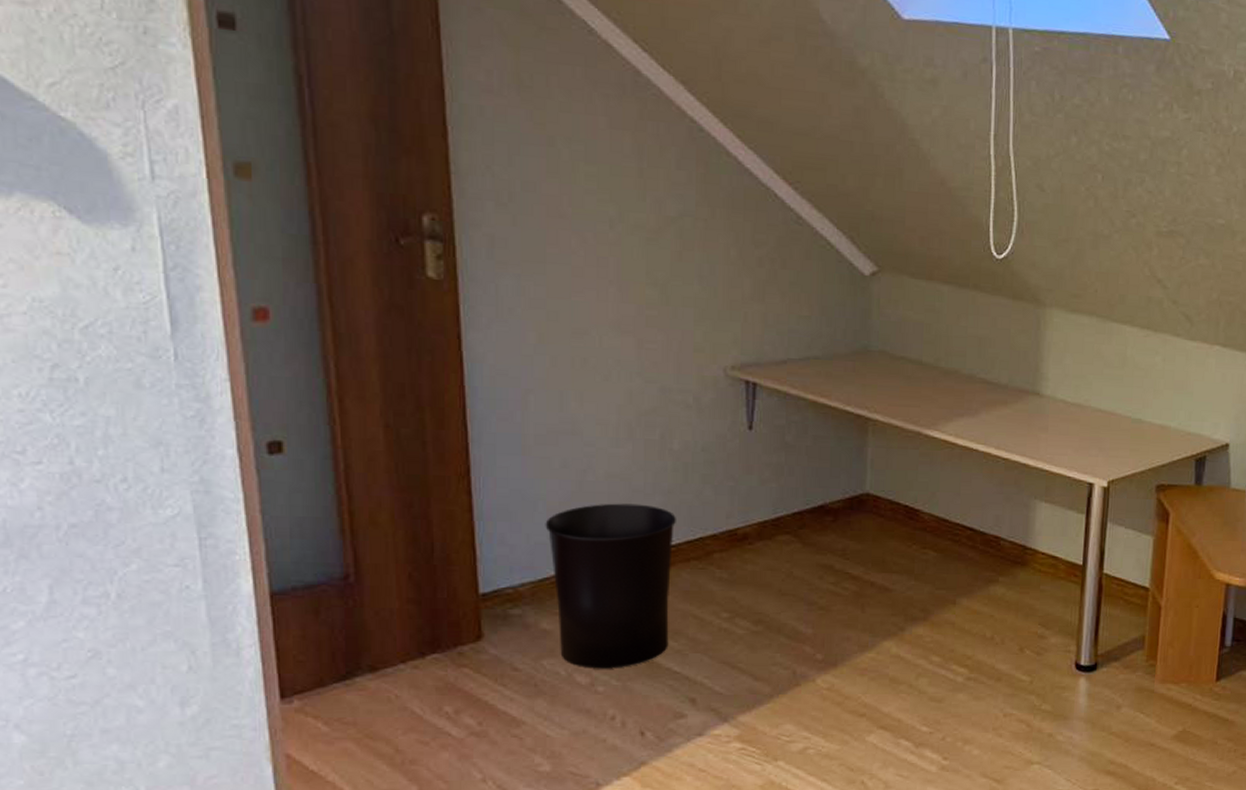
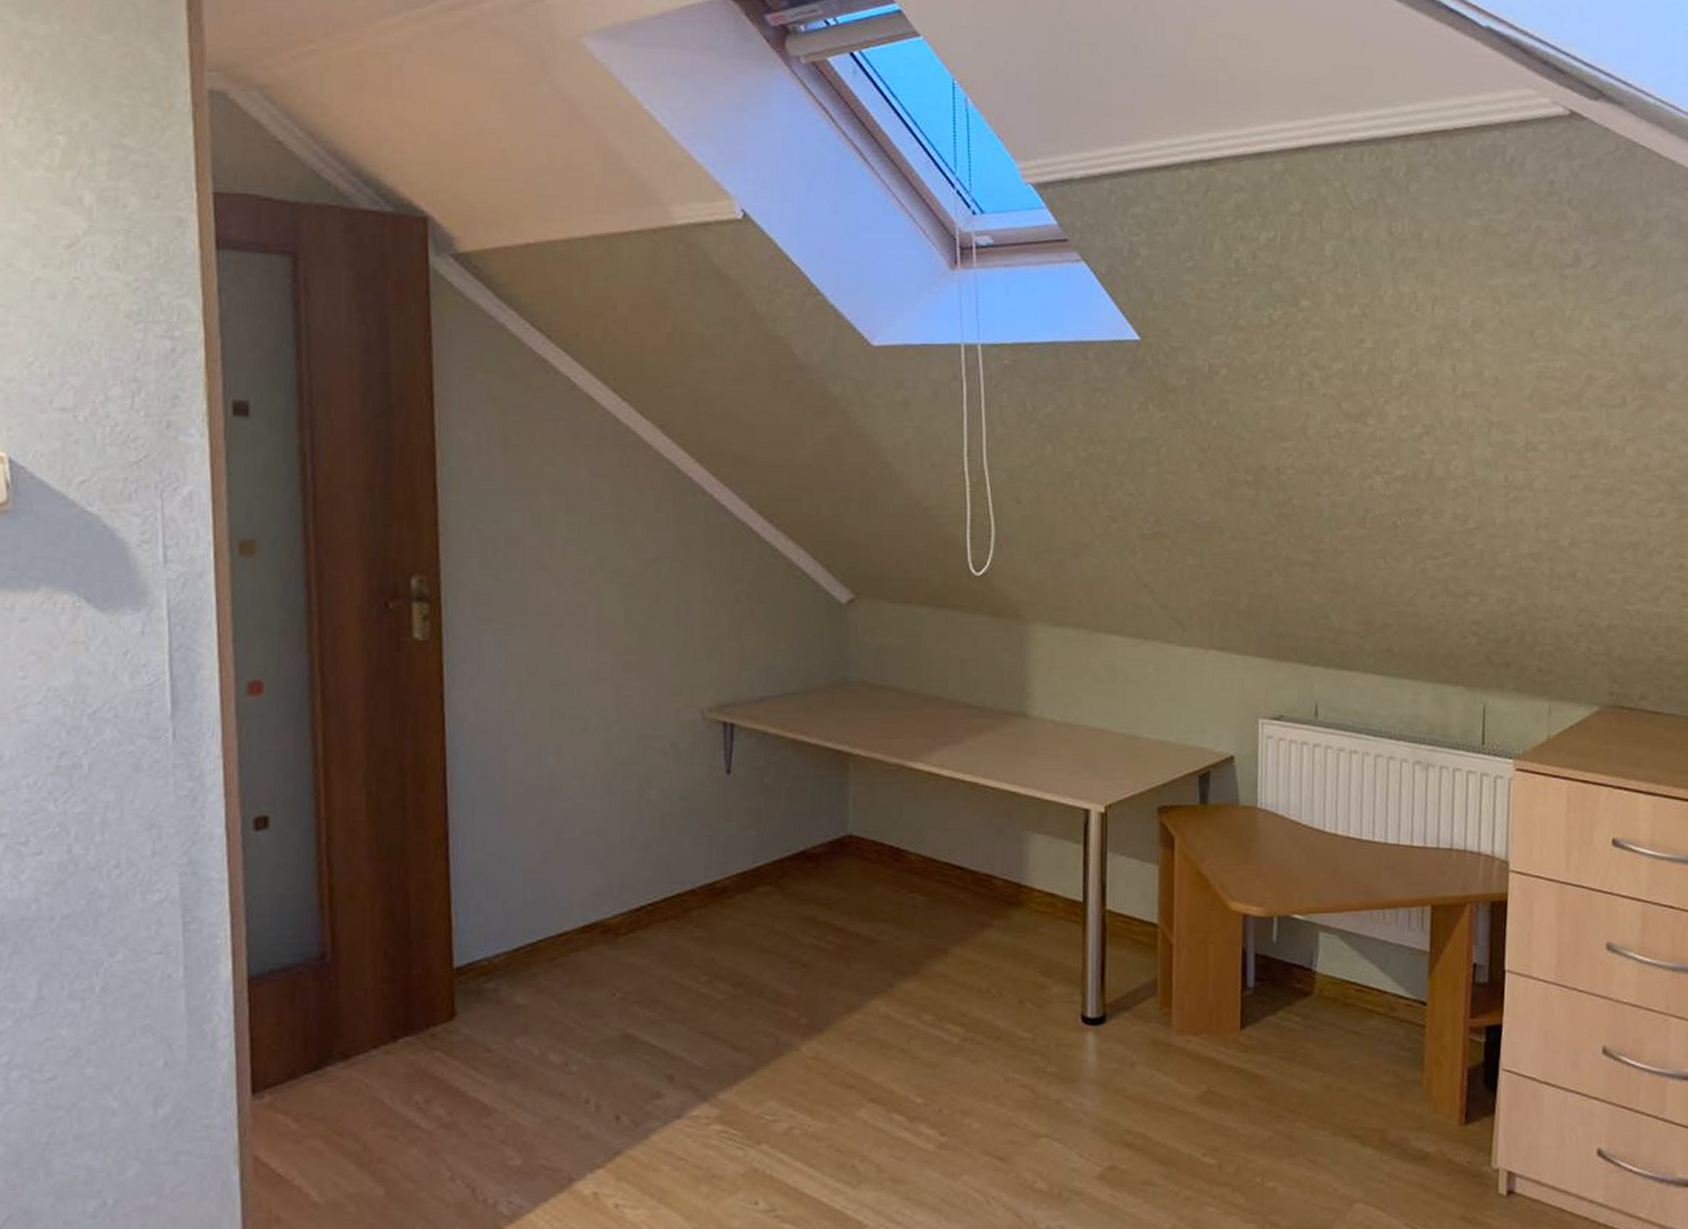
waste bin: present [545,503,676,667] -> none [521,860,653,1045]

